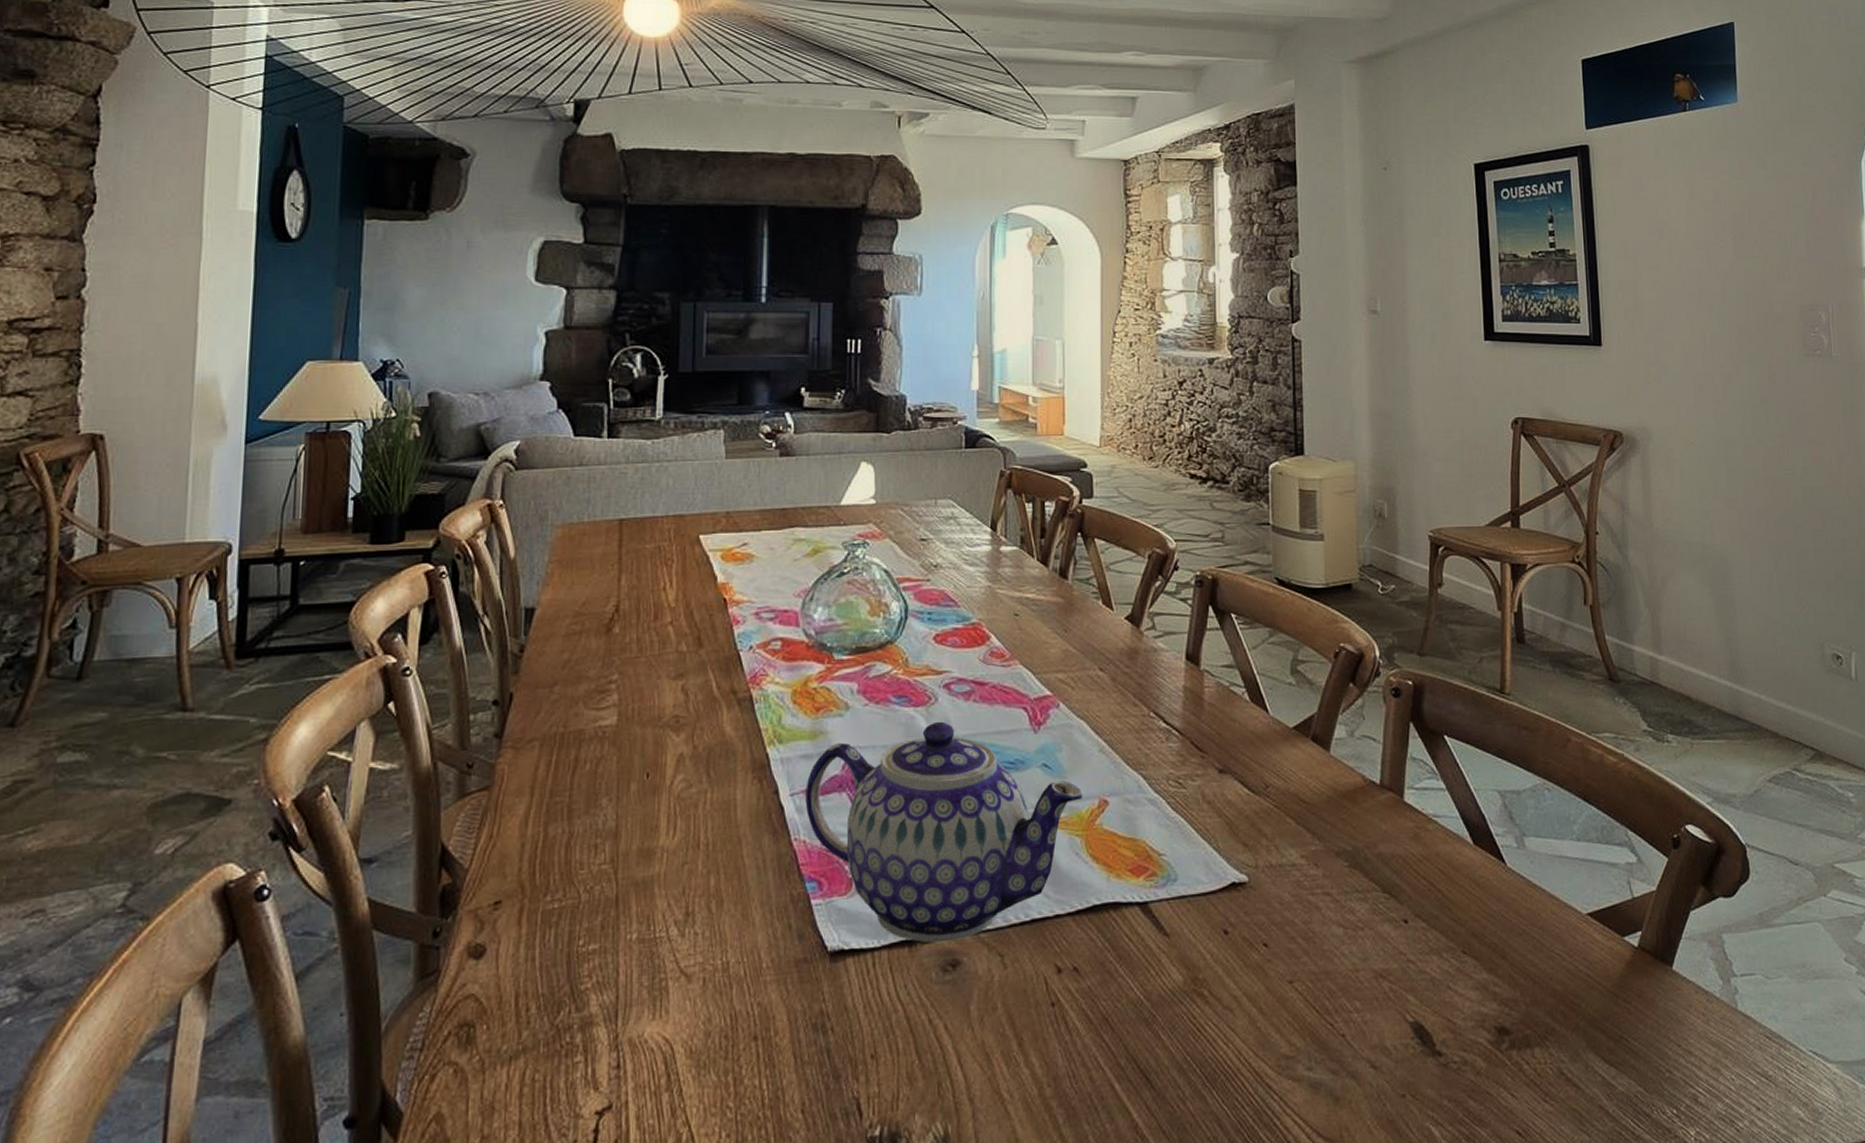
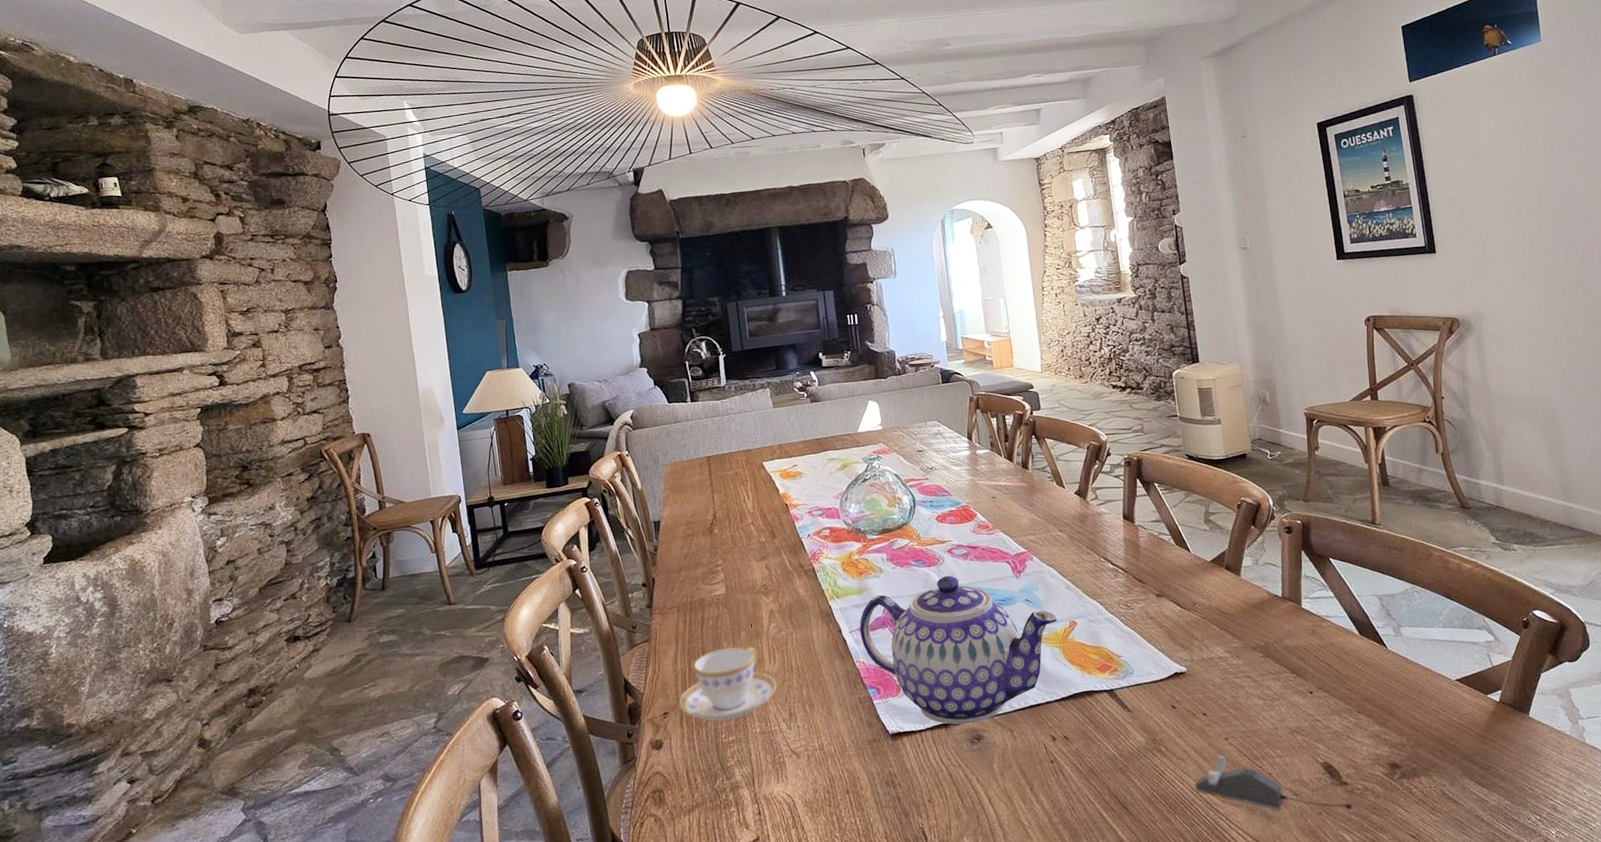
teacup: none [519,806,672,920] -> present [678,647,777,722]
computer mouse: none [1243,1005,1446,1093] -> present [1194,755,1353,810]

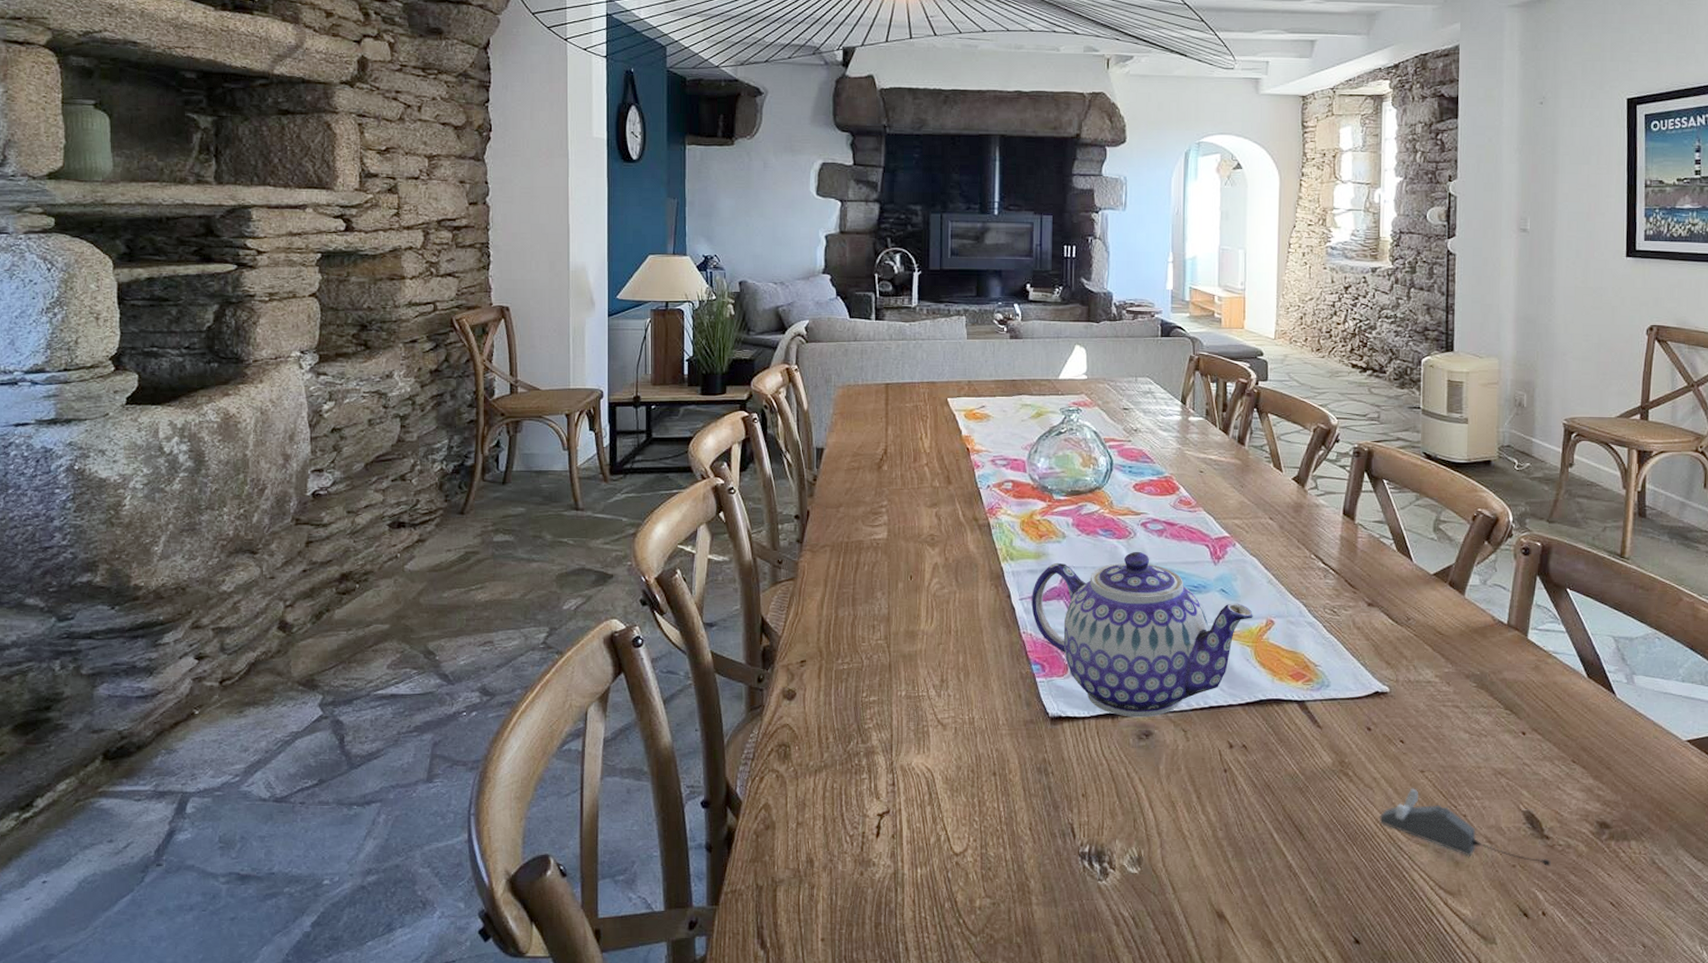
teacup: present [678,647,777,722] -> none [819,598,931,679]

